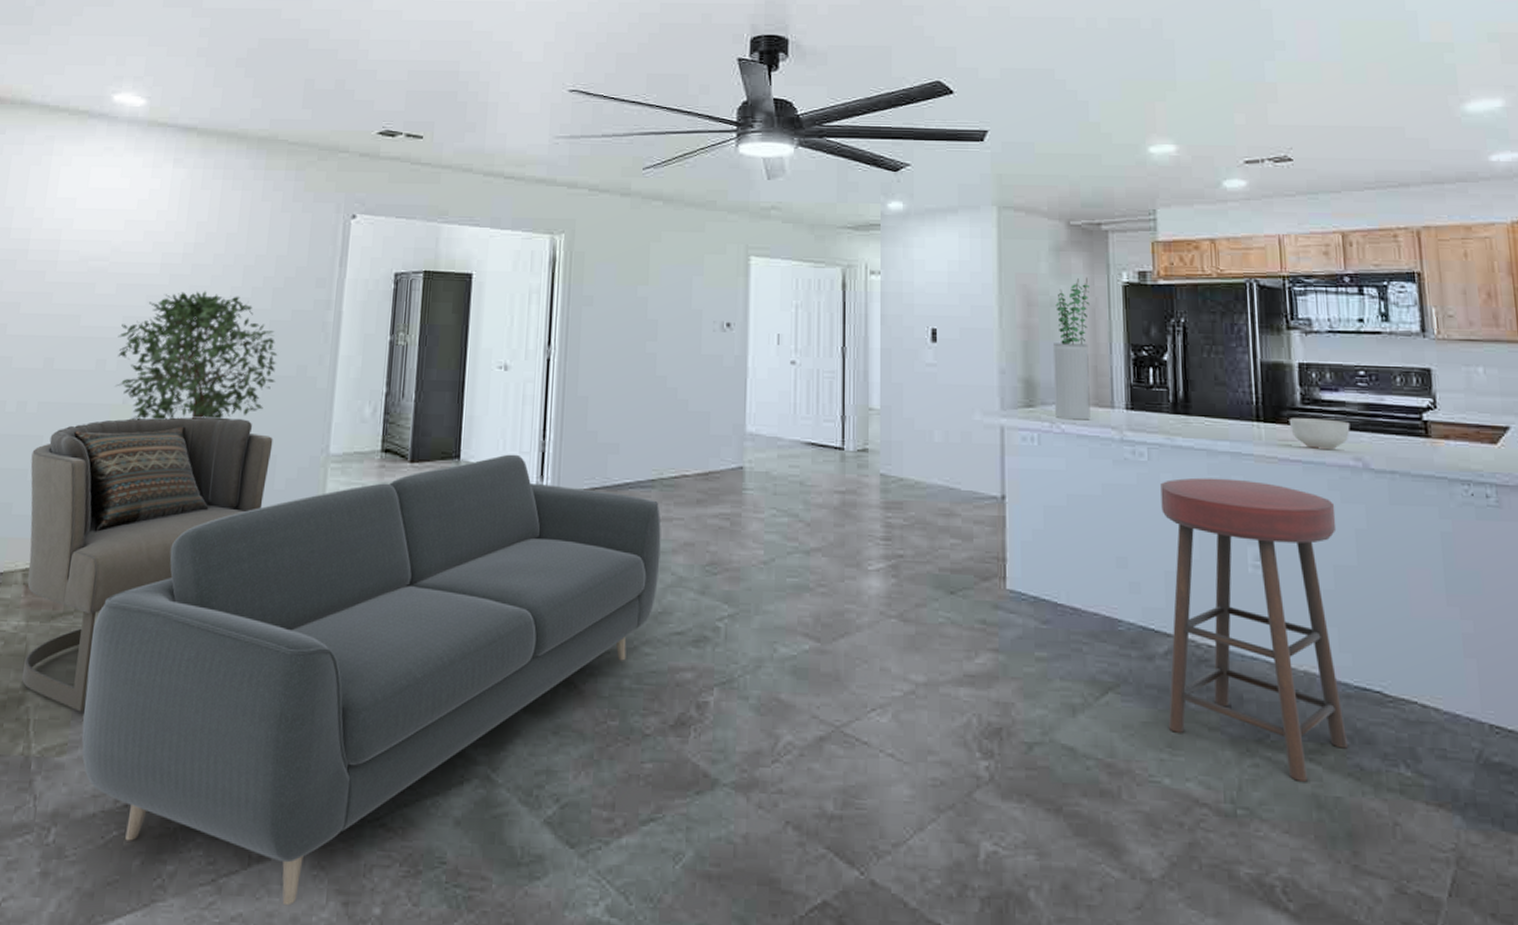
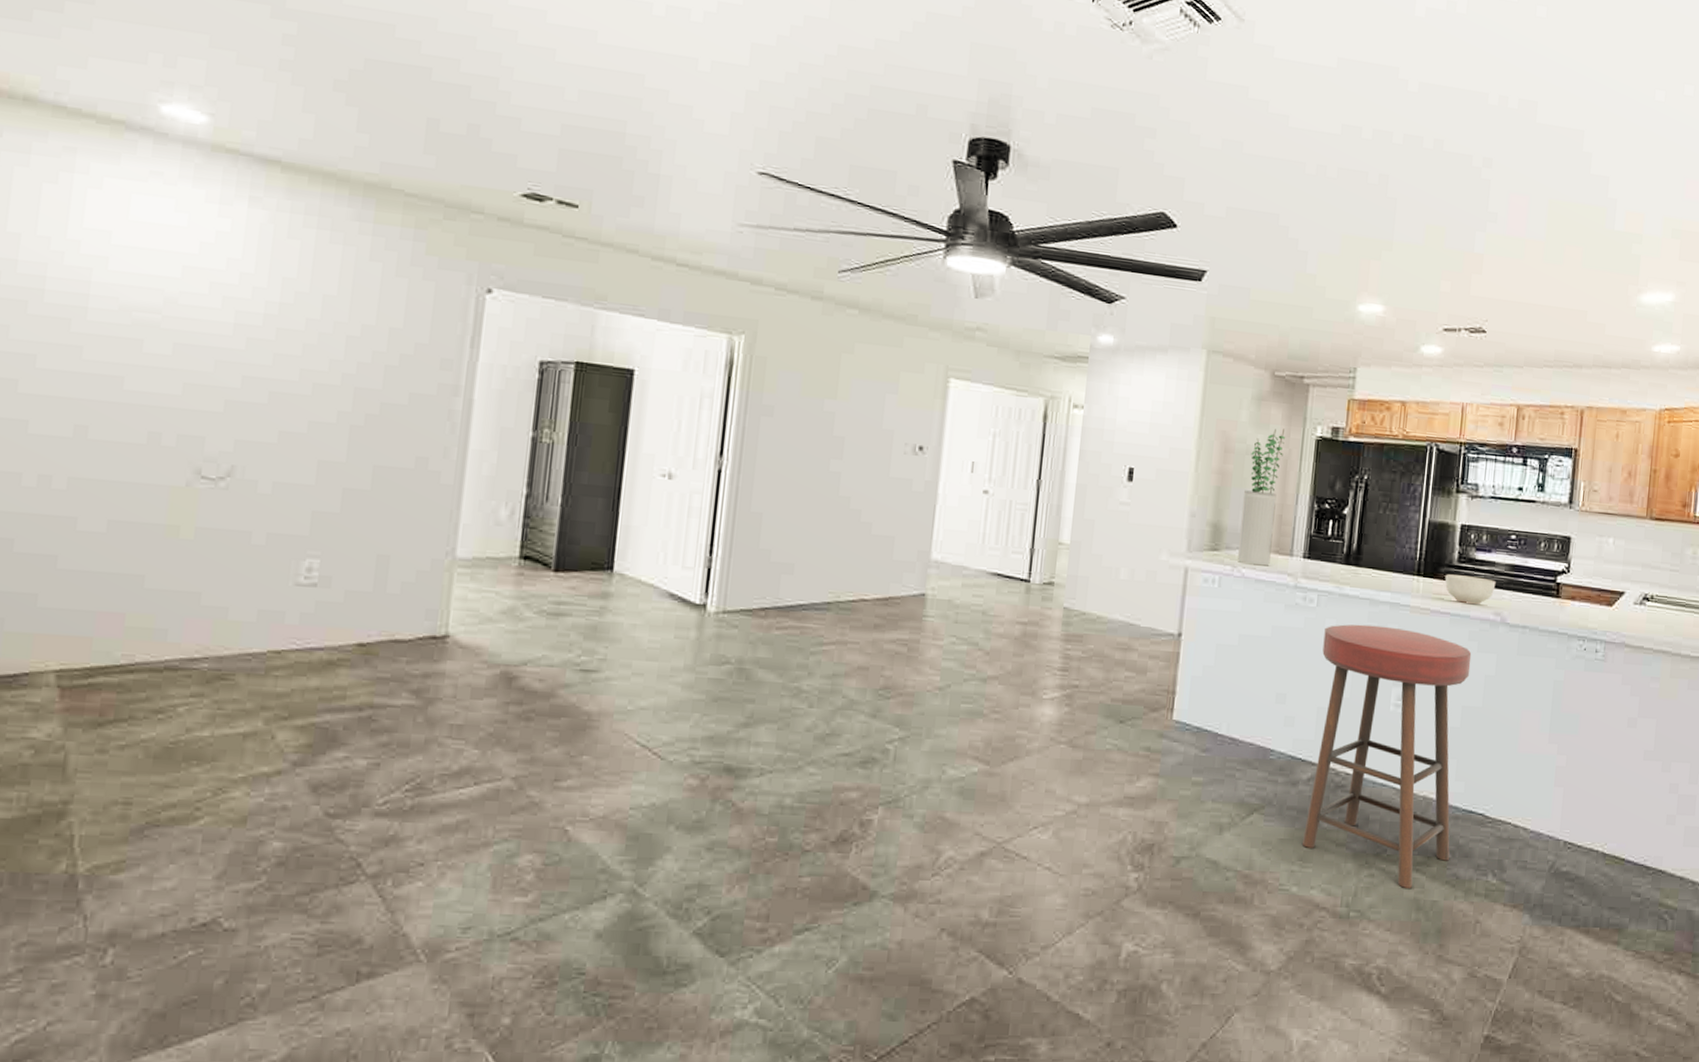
armchair: present [22,417,273,712] -> none [60,504,386,827]
sofa: present [81,454,661,906] -> none [144,568,835,1019]
potted tree: present [115,291,278,420] -> none [175,360,391,513]

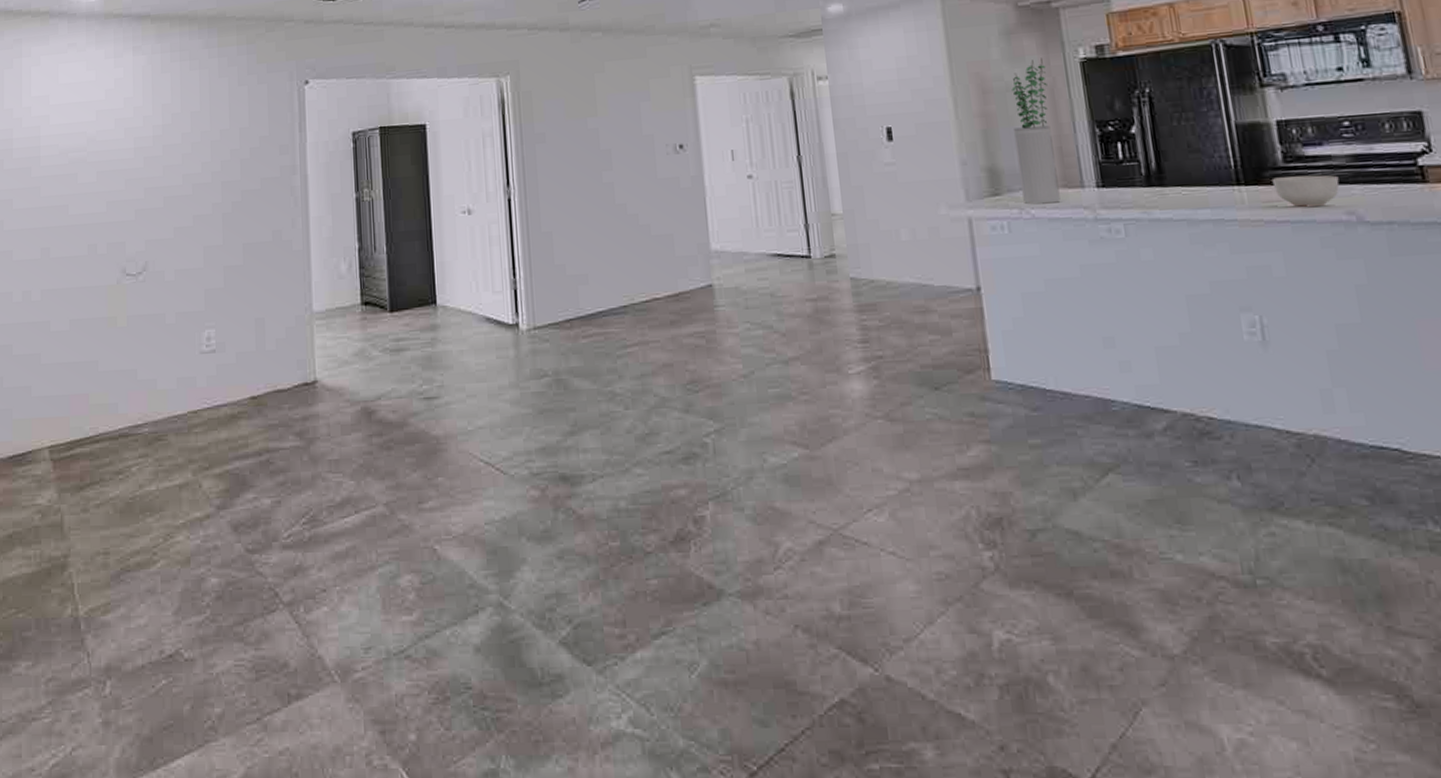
bar stool: present [1301,624,1472,888] -> none [1141,246,1369,546]

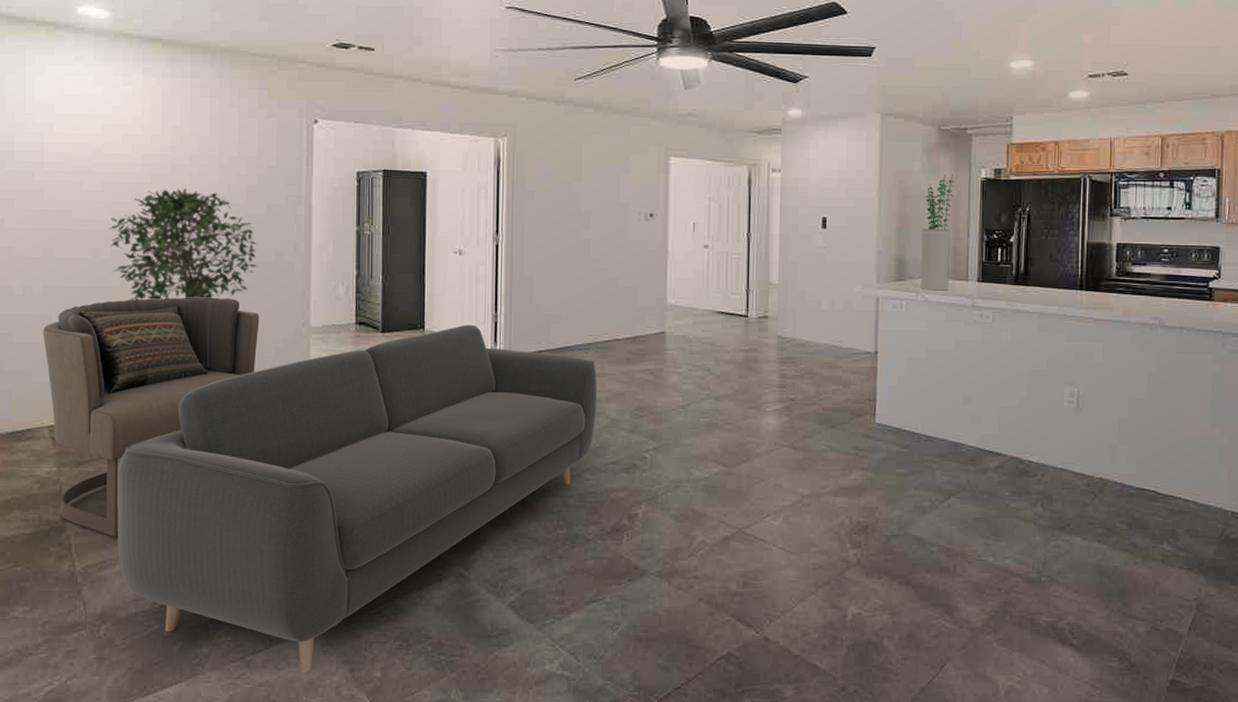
armchair: none [42,287,260,573] -> present [43,297,260,537]
potted tree: none [104,169,254,298] -> present [109,188,257,301]
sofa: none [119,294,642,738] -> present [117,324,597,674]
bowl: present [1271,174,1340,207] -> none [1105,287,1153,311]

